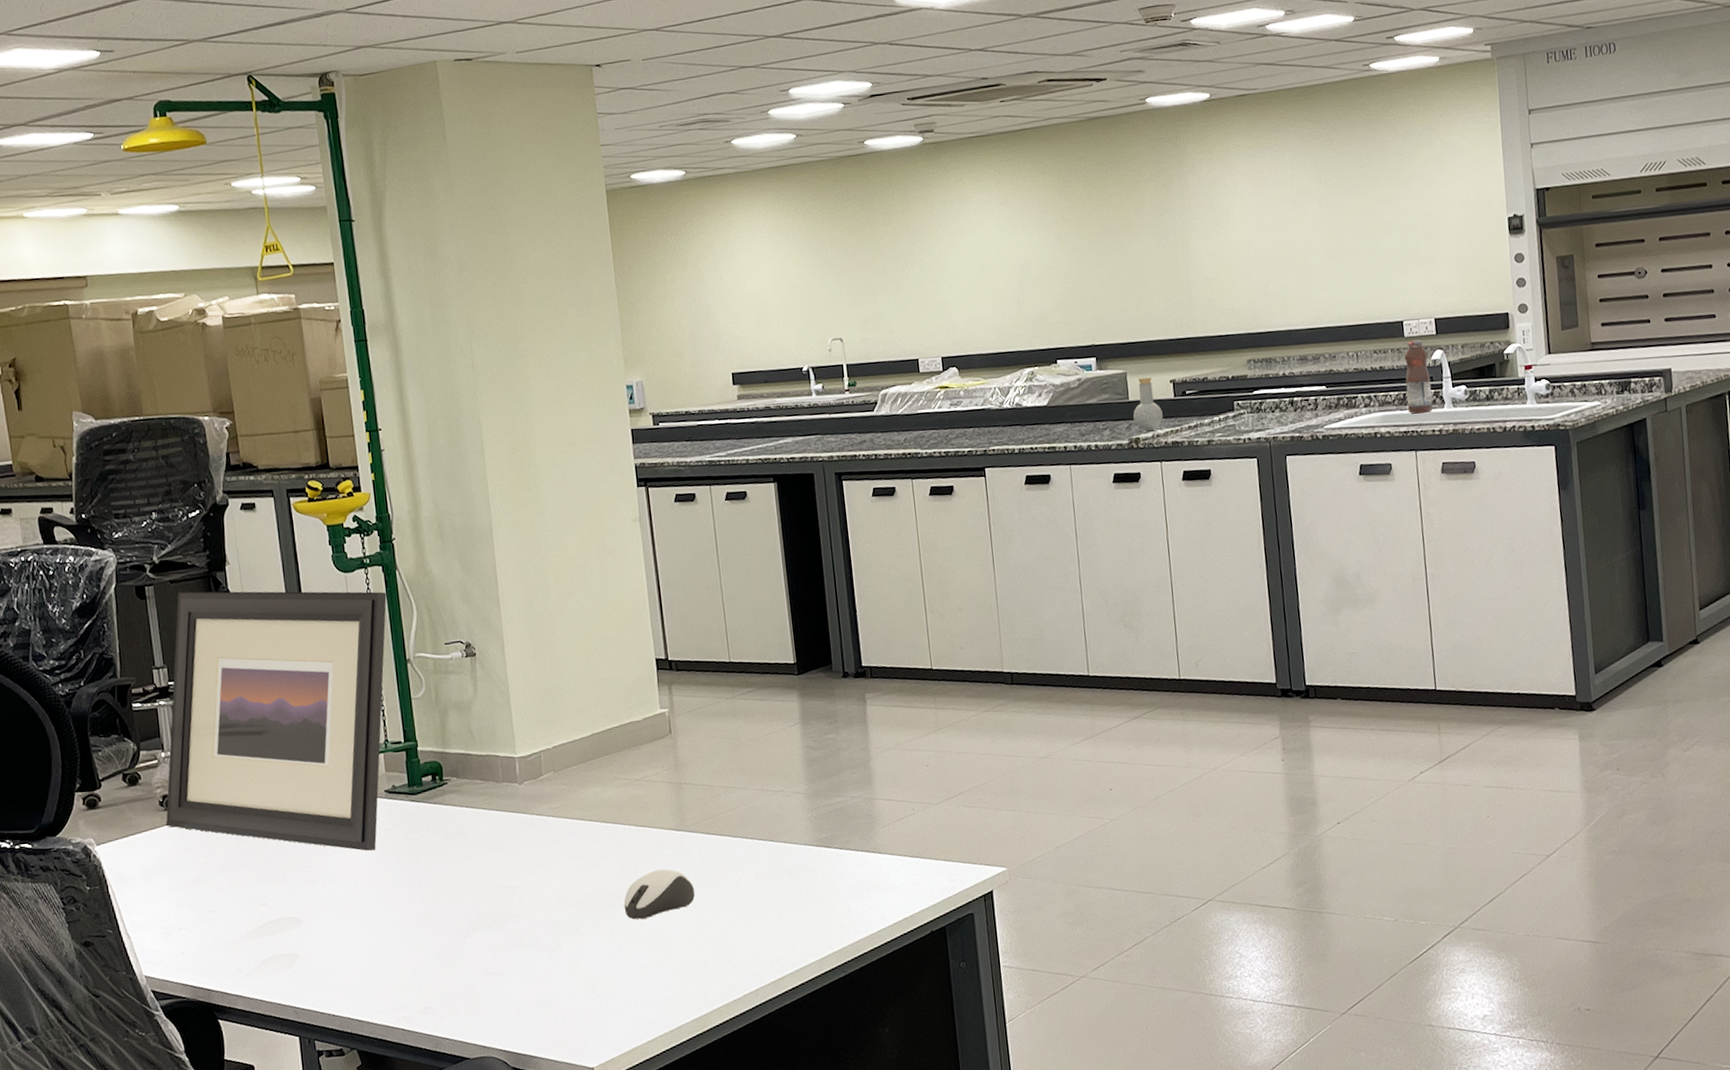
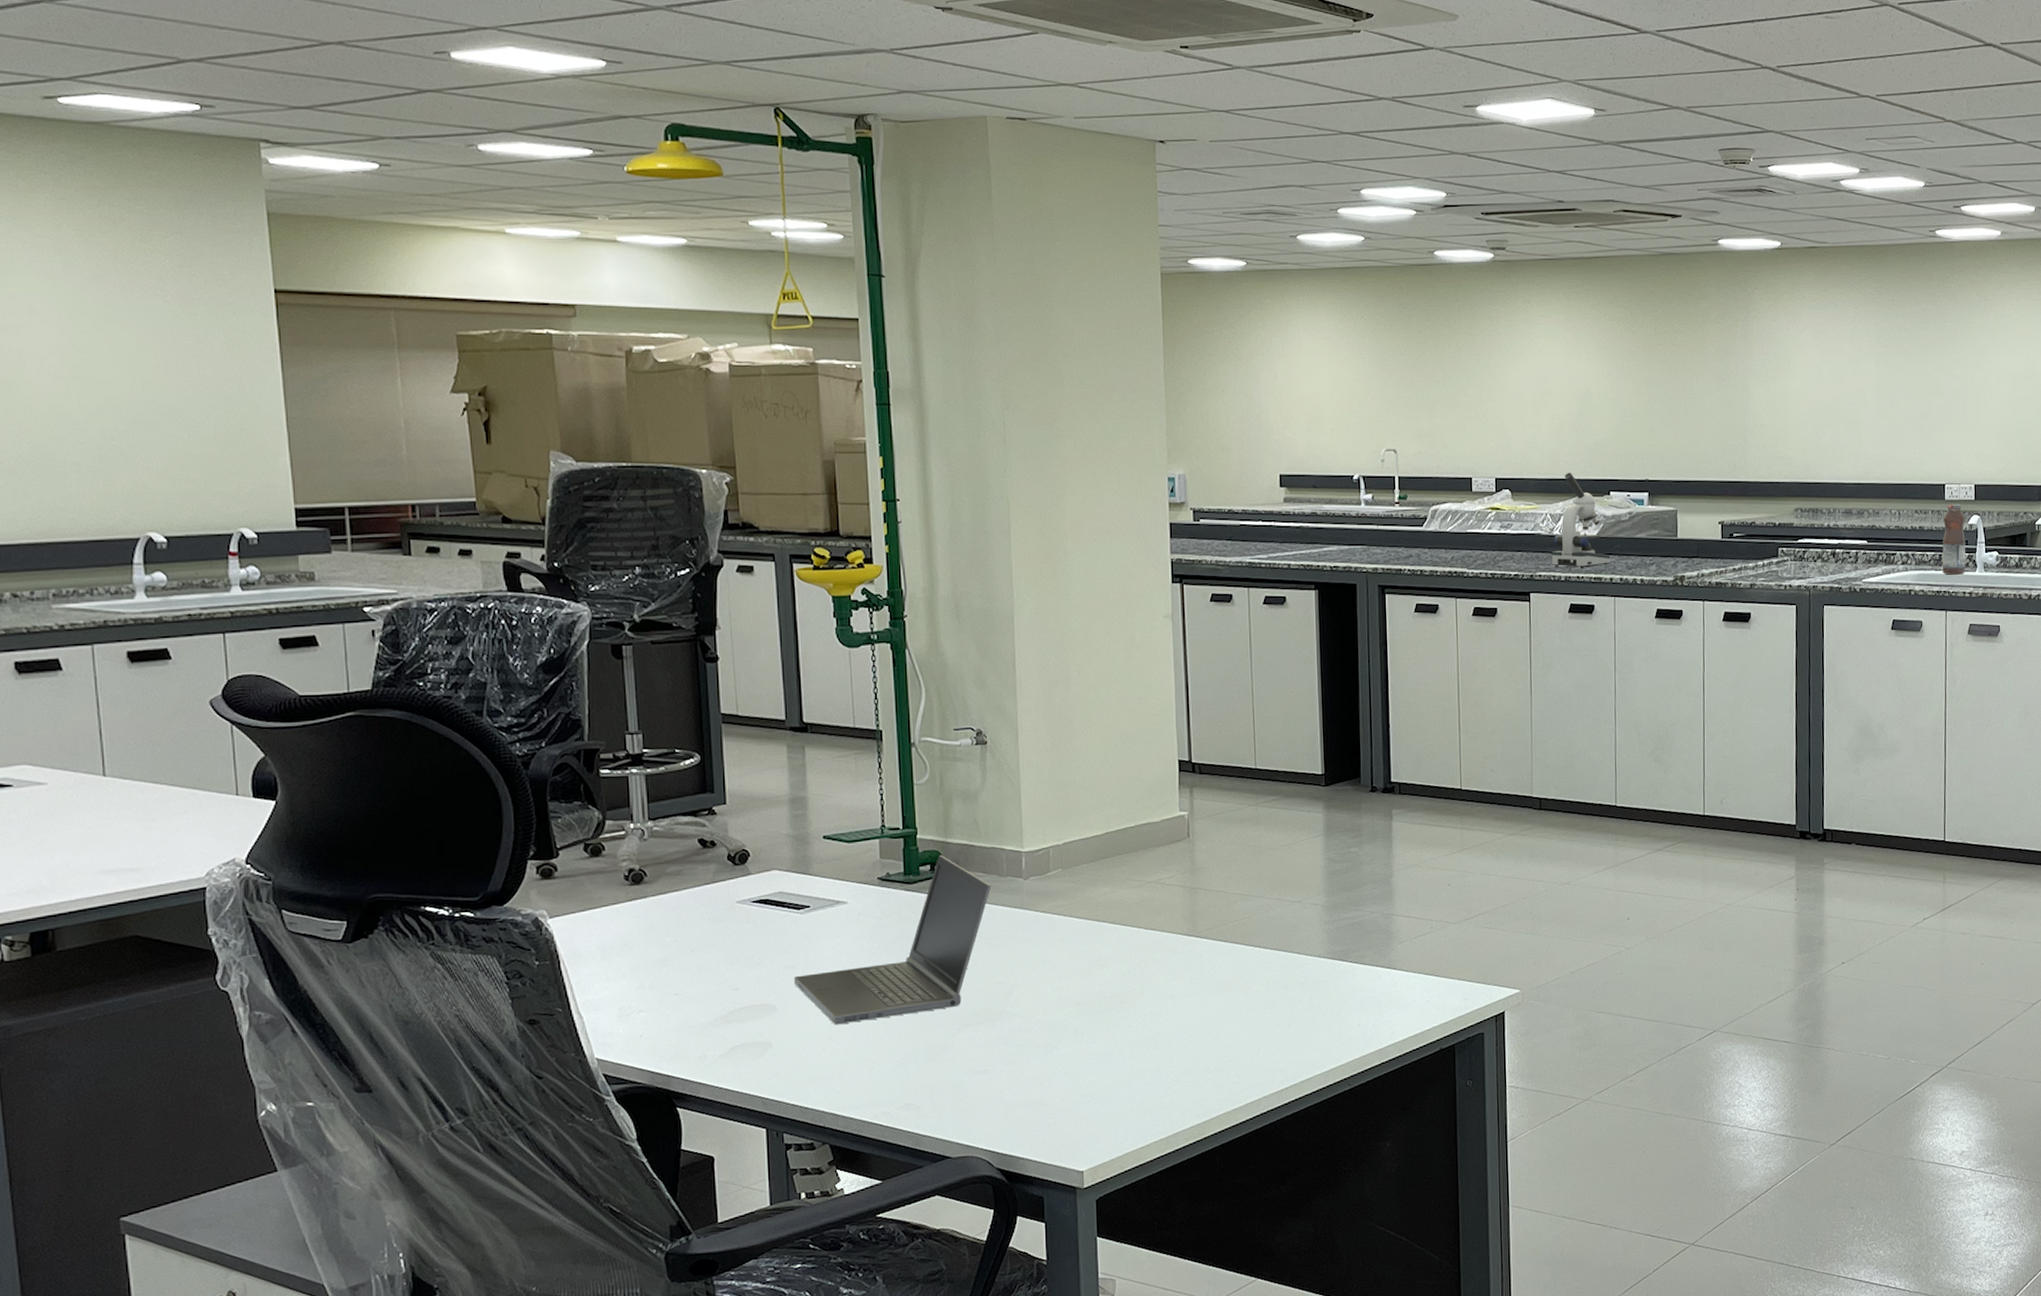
picture frame: present [165,591,387,851] -> none [630,653,894,939]
laptop computer: none [315,765,490,934] -> present [794,855,992,1025]
computer mouse: present [623,869,695,920] -> none [1127,973,1203,1023]
microscope: none [1002,344,1063,441] -> present [1551,472,1611,568]
flask: present [1133,377,1163,432] -> none [1680,517,1709,570]

